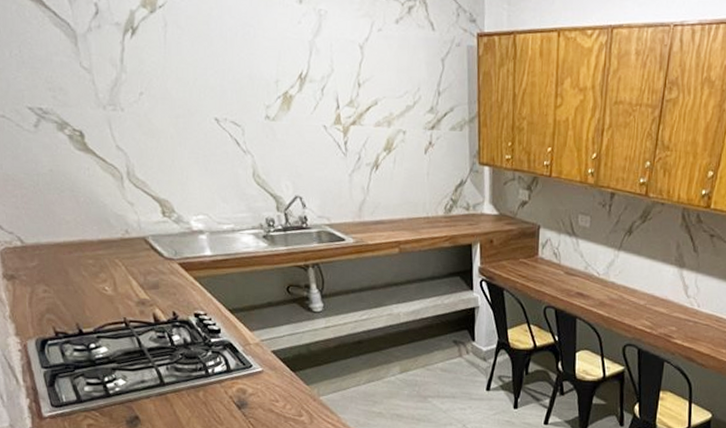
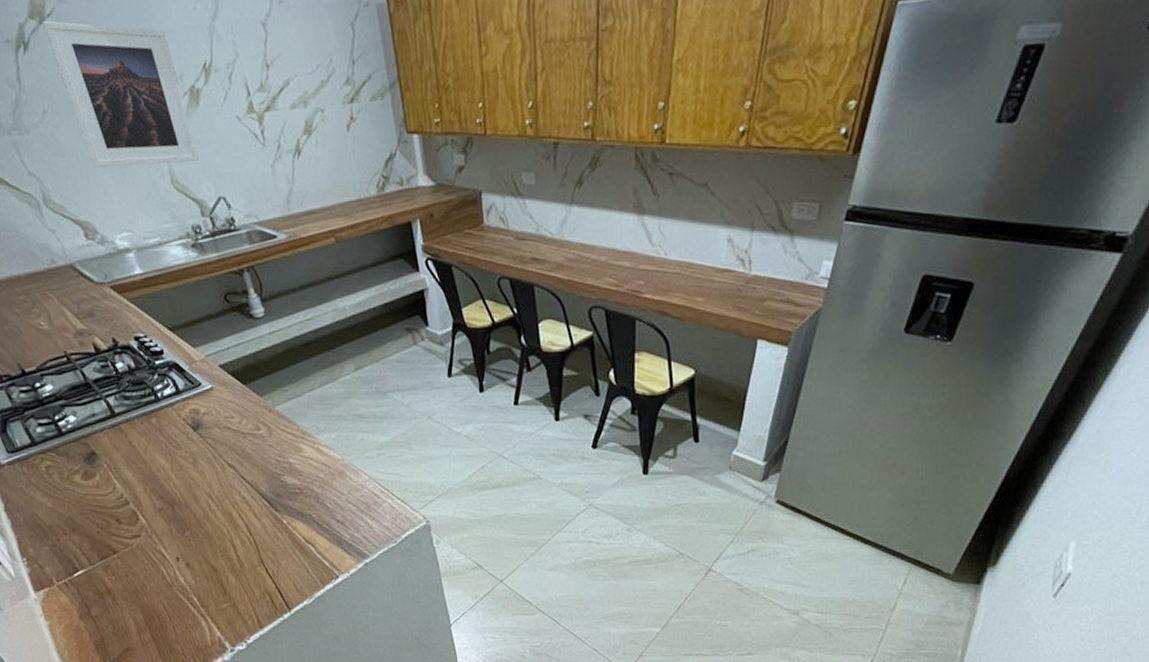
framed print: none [153,12,282,161] -> present [42,20,199,167]

